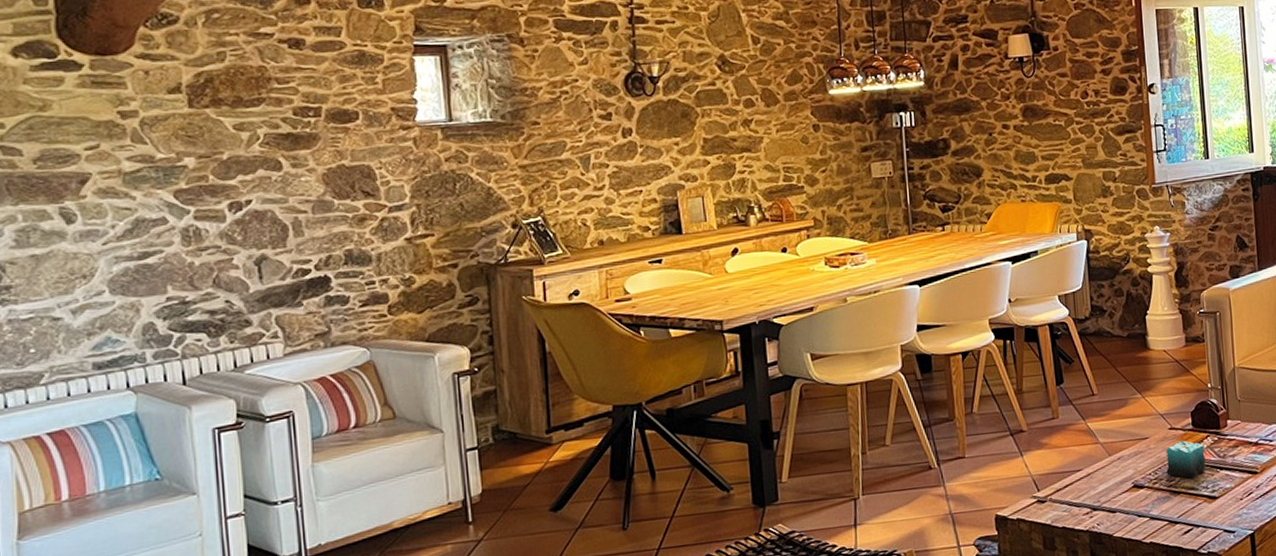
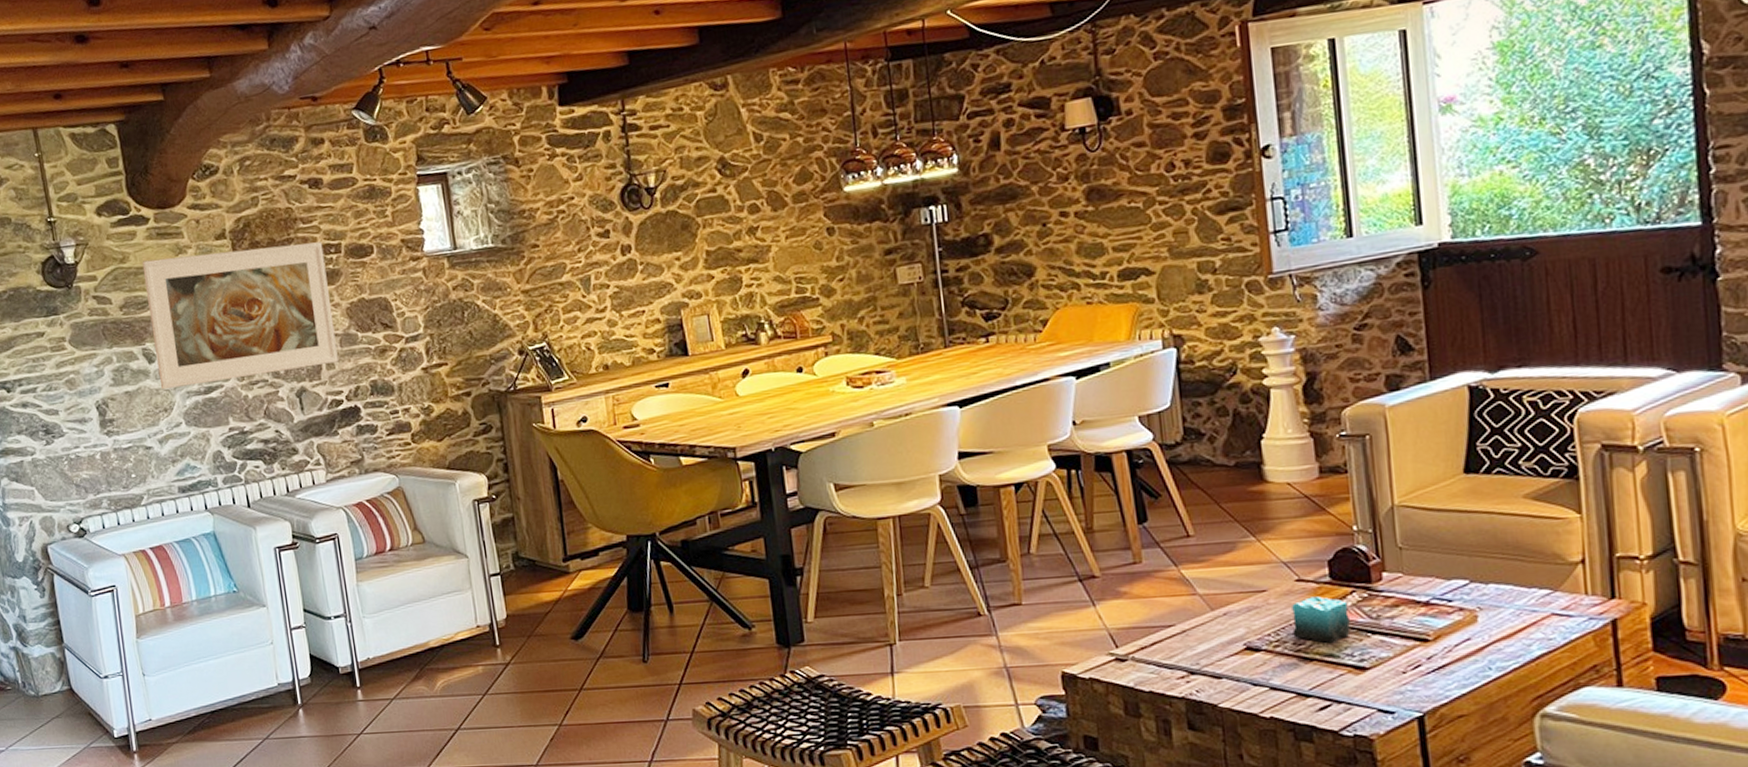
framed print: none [68,104,309,254] -> present [142,242,339,390]

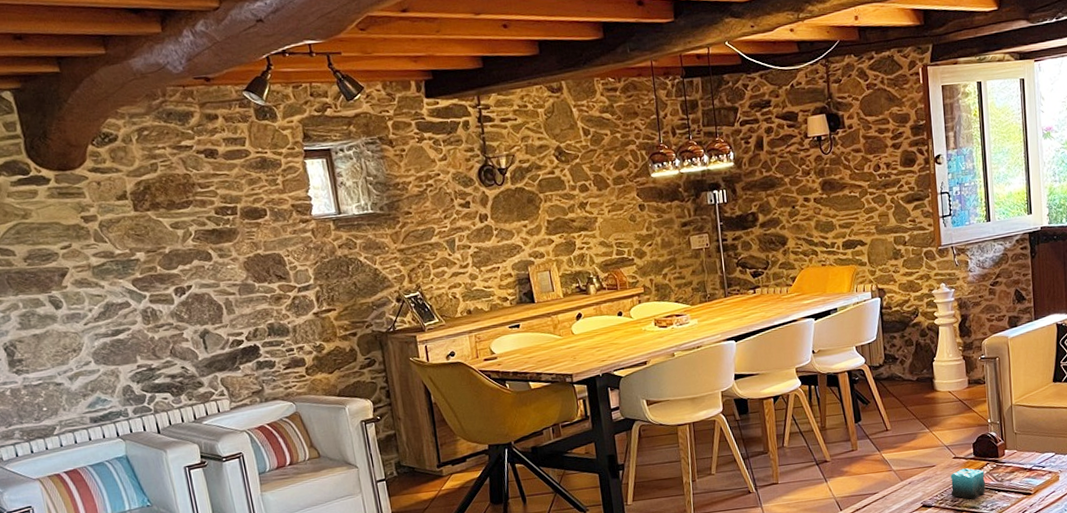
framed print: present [142,242,339,390] -> none [44,204,238,333]

